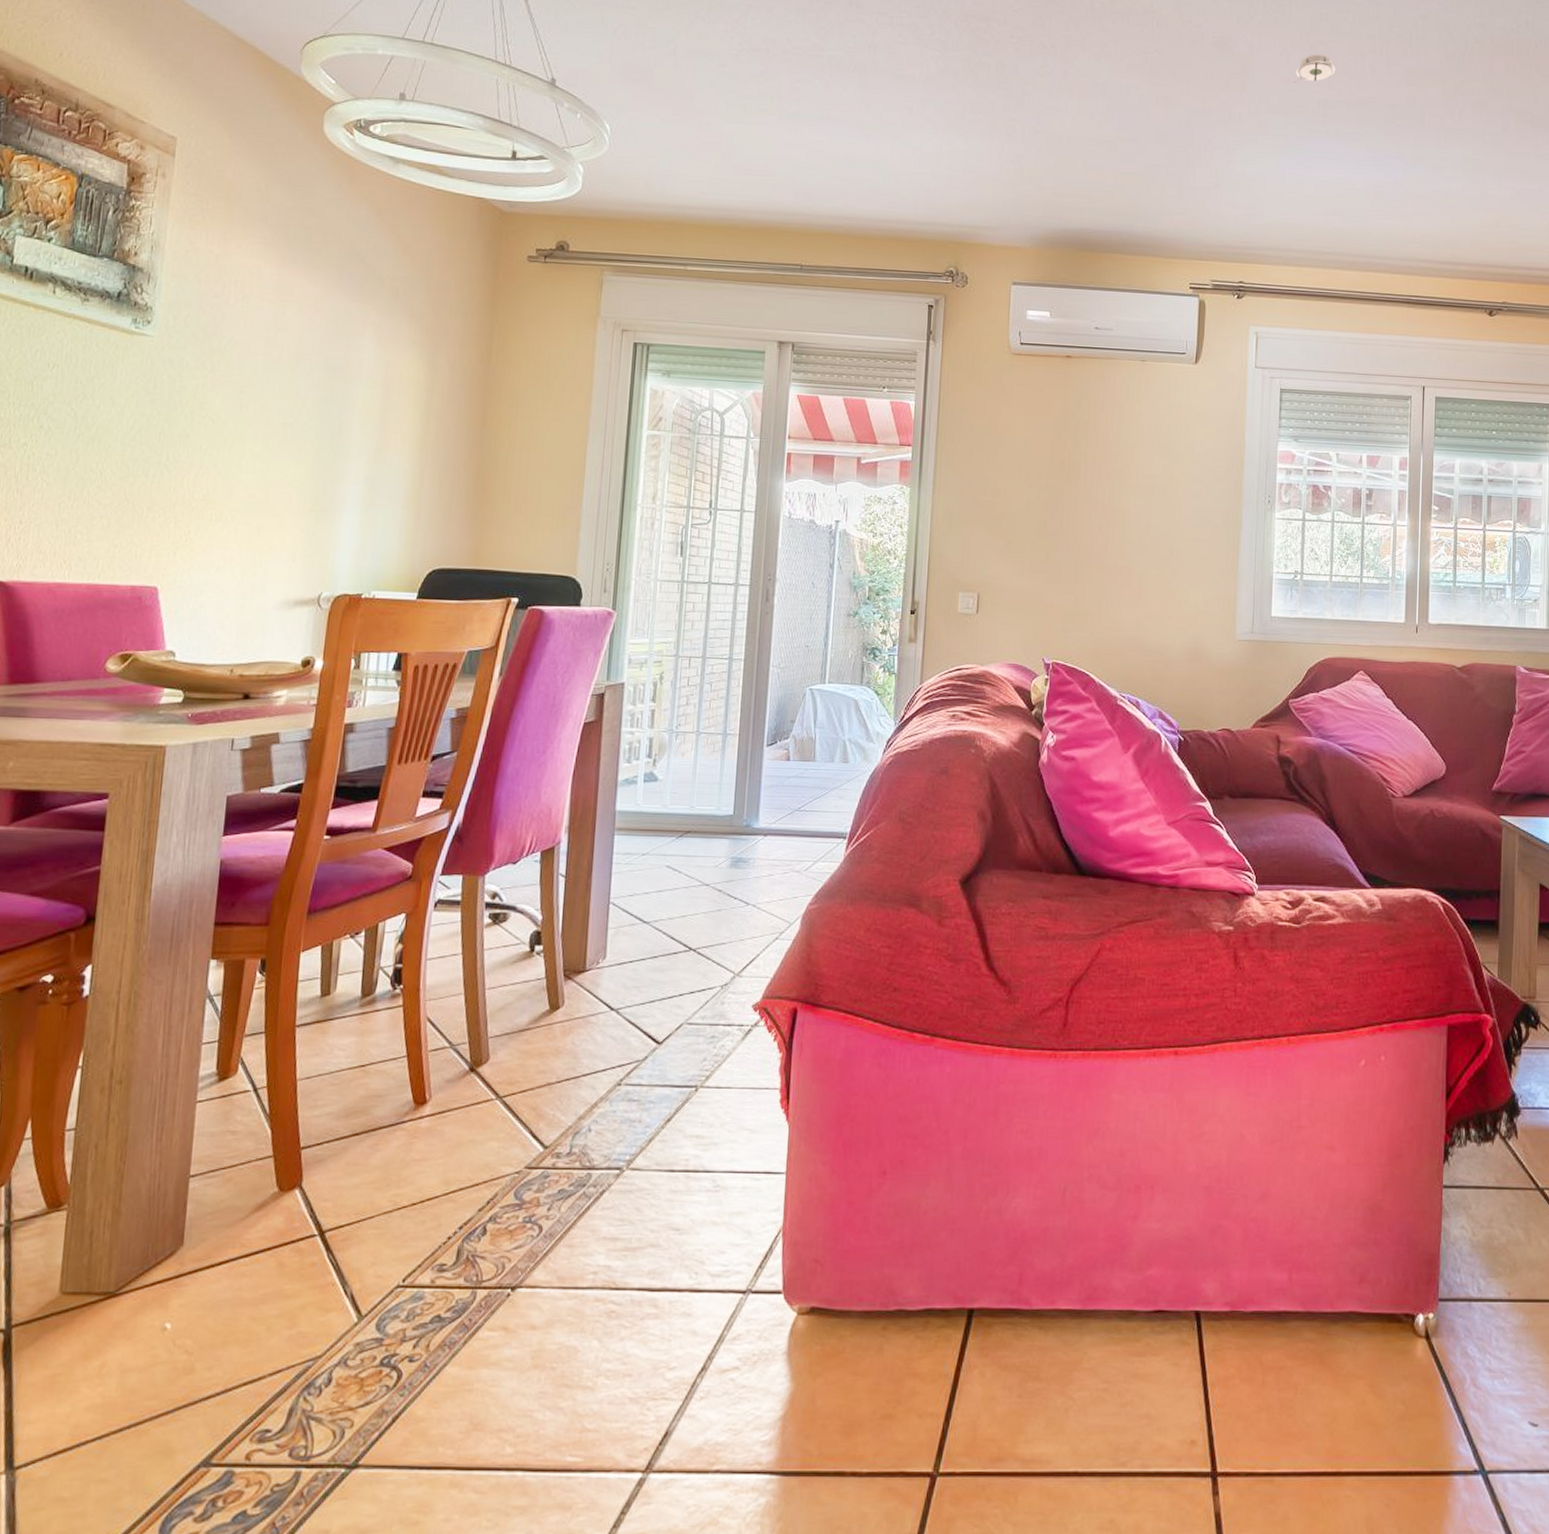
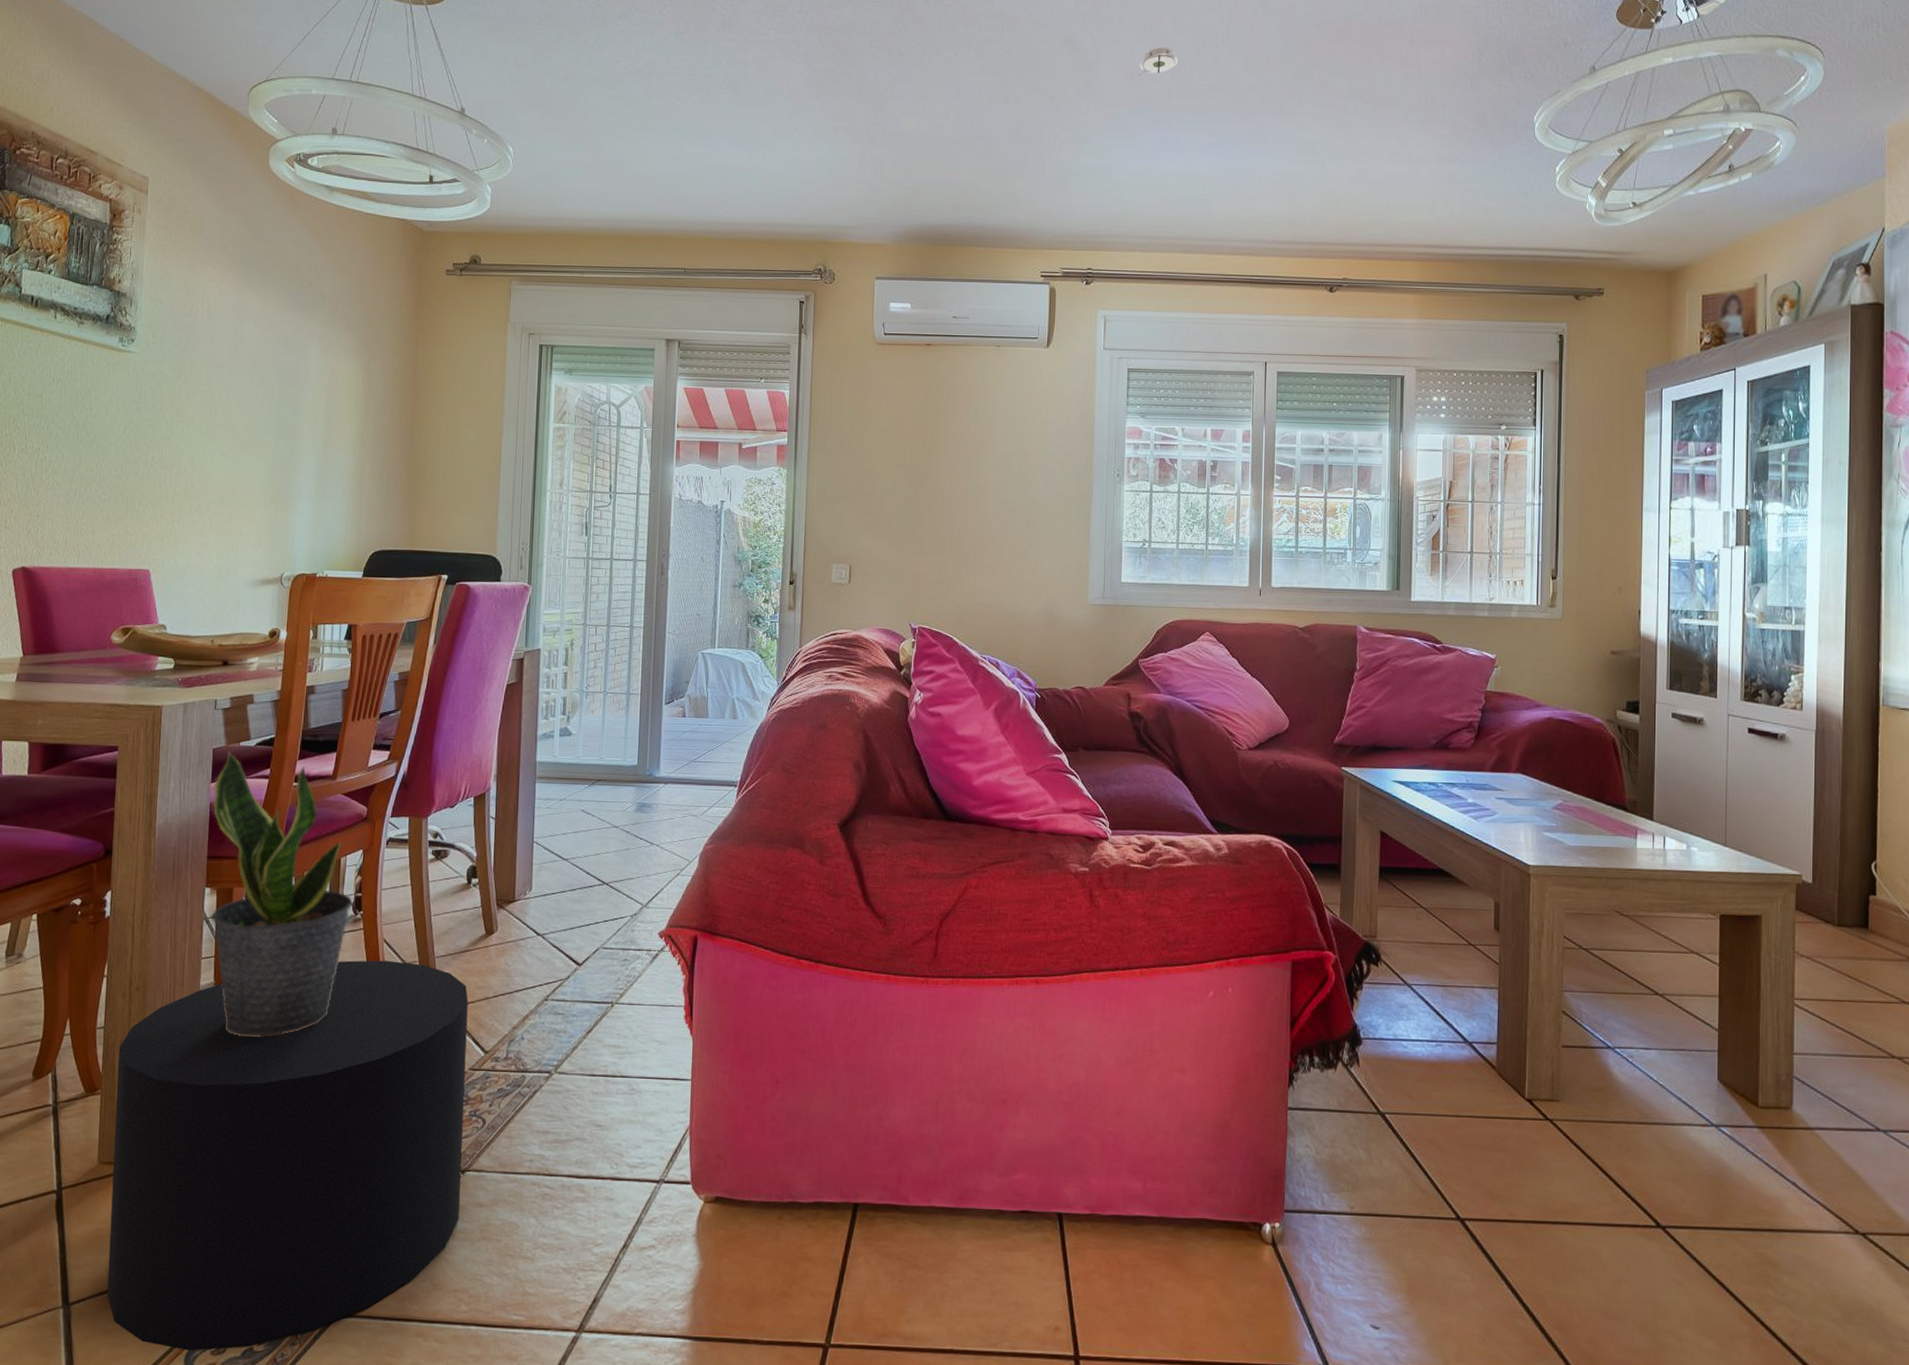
stool: none [63,1042,527,1519] -> present [107,960,468,1351]
potted plant: none [215,798,391,1137] -> present [210,751,353,1038]

